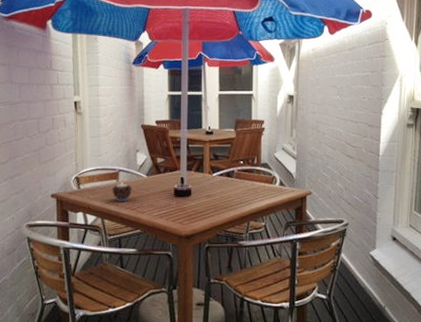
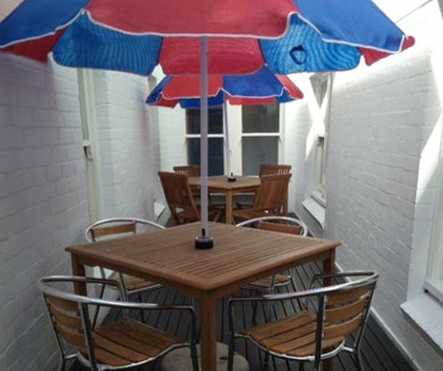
candle: present [111,182,132,202] -> none [129,234,151,255]

